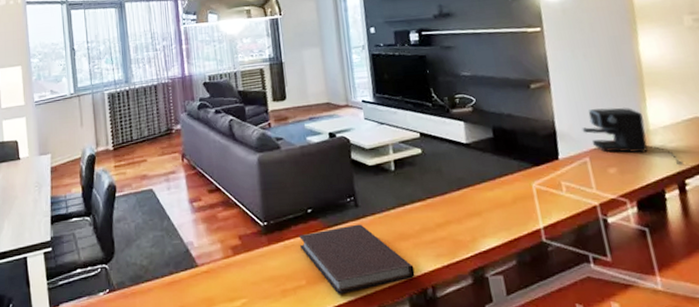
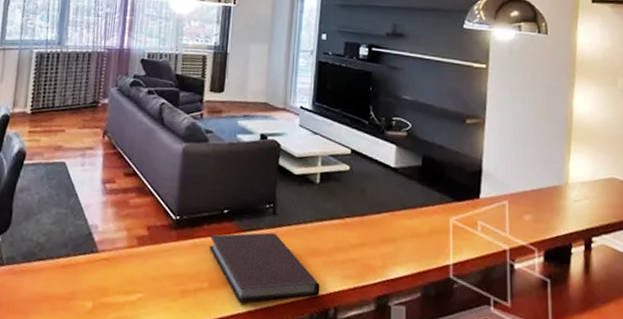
coffee maker: present [581,108,684,165] -> none [506,154,594,223]

